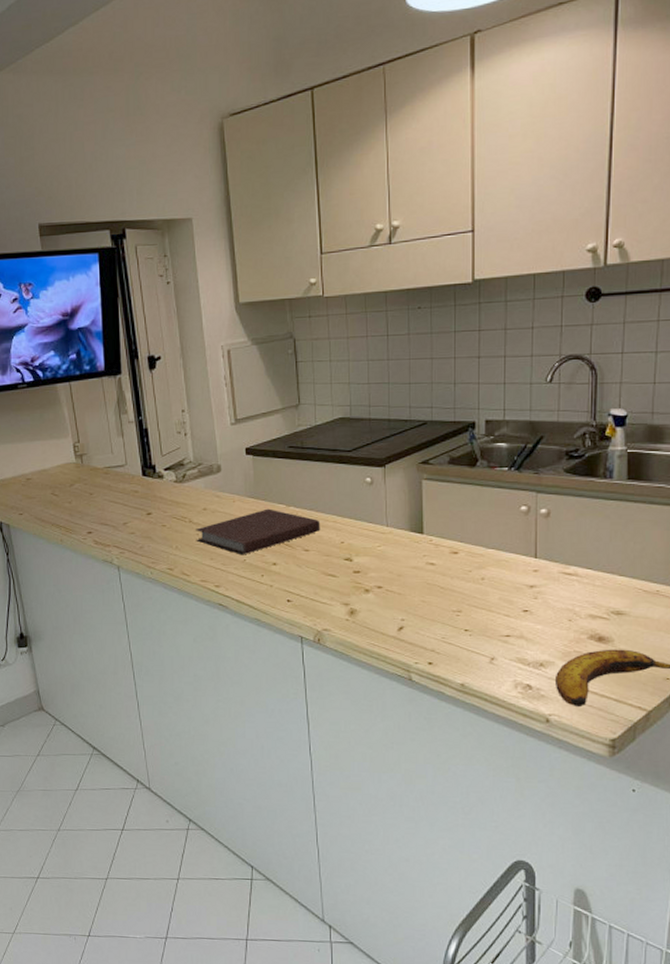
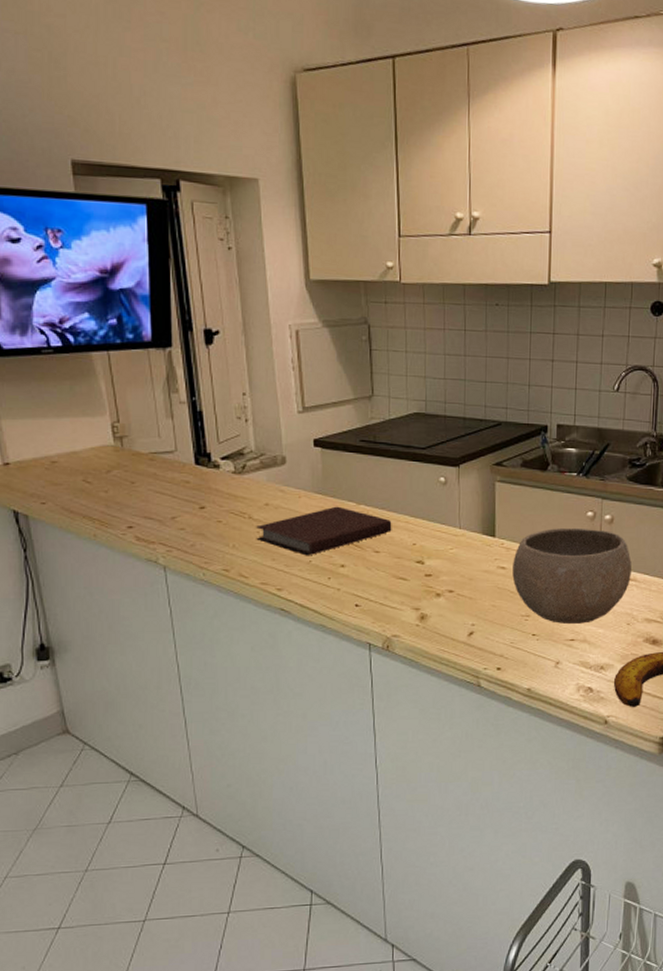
bowl: none [442,522,572,619] -> present [512,527,632,624]

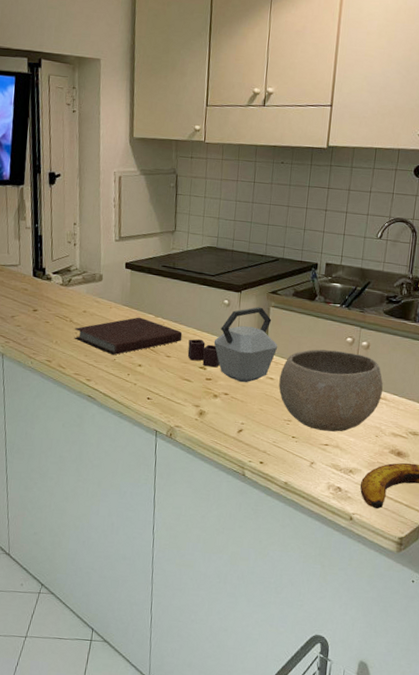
kettle: none [400,483,508,576] -> present [187,307,278,383]

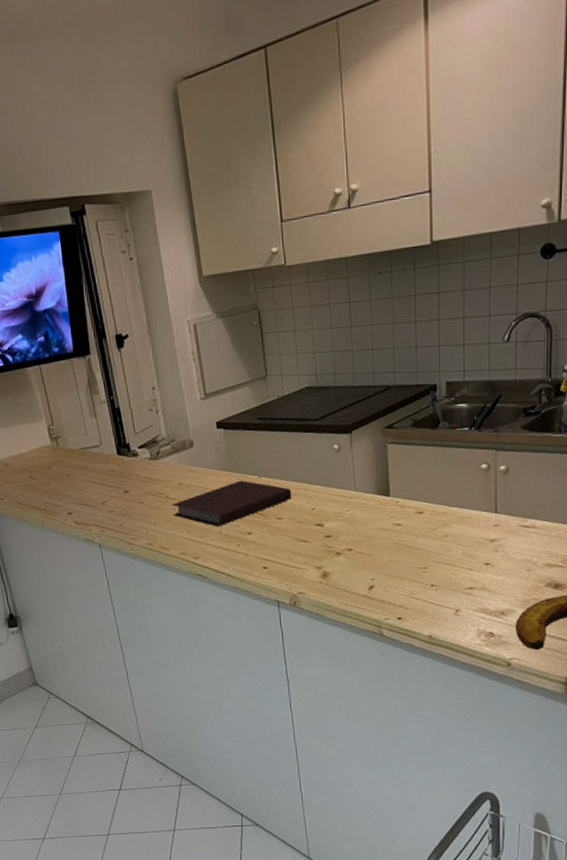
kettle: present [187,307,278,383] -> none [300,446,402,535]
bowl: present [278,349,383,432] -> none [408,480,529,574]

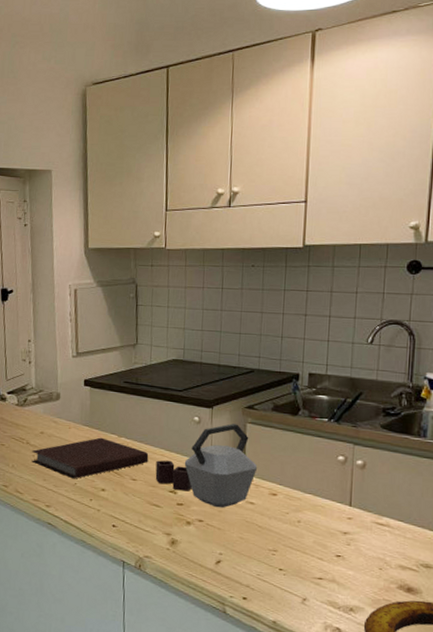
kettle: none [300,446,402,535] -> present [155,423,258,508]

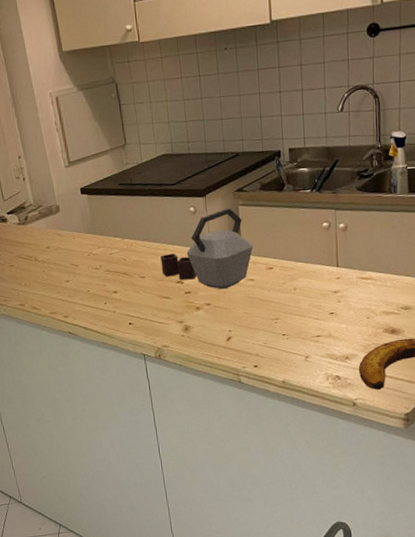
notebook: present [31,437,149,479] -> none [41,242,153,287]

